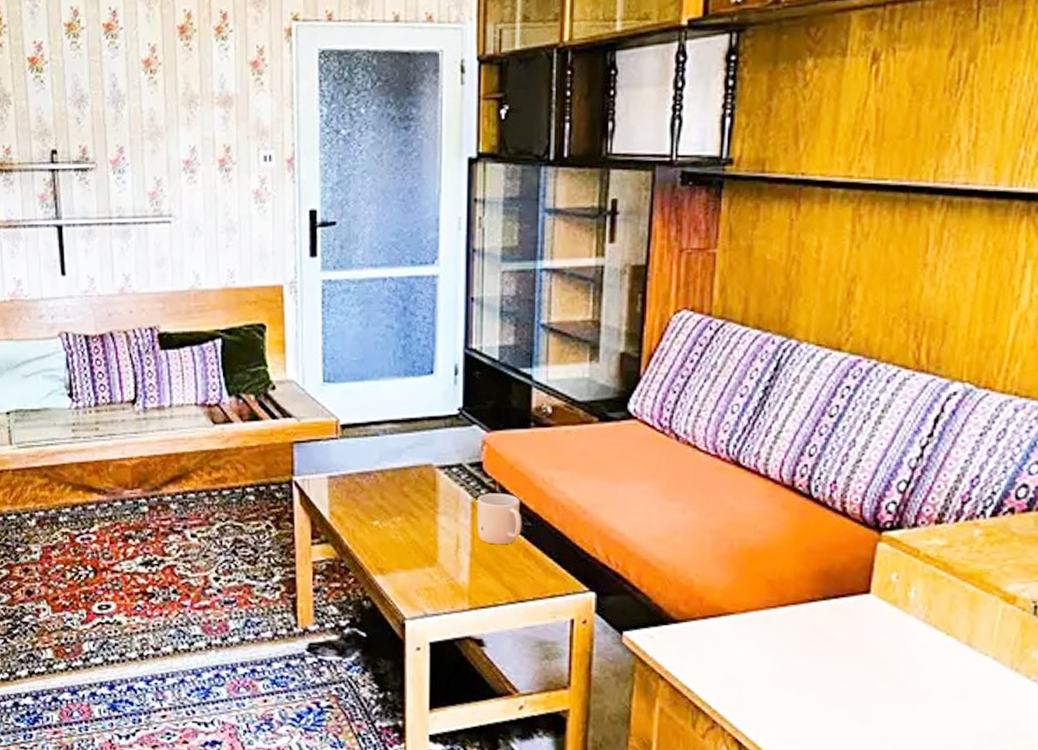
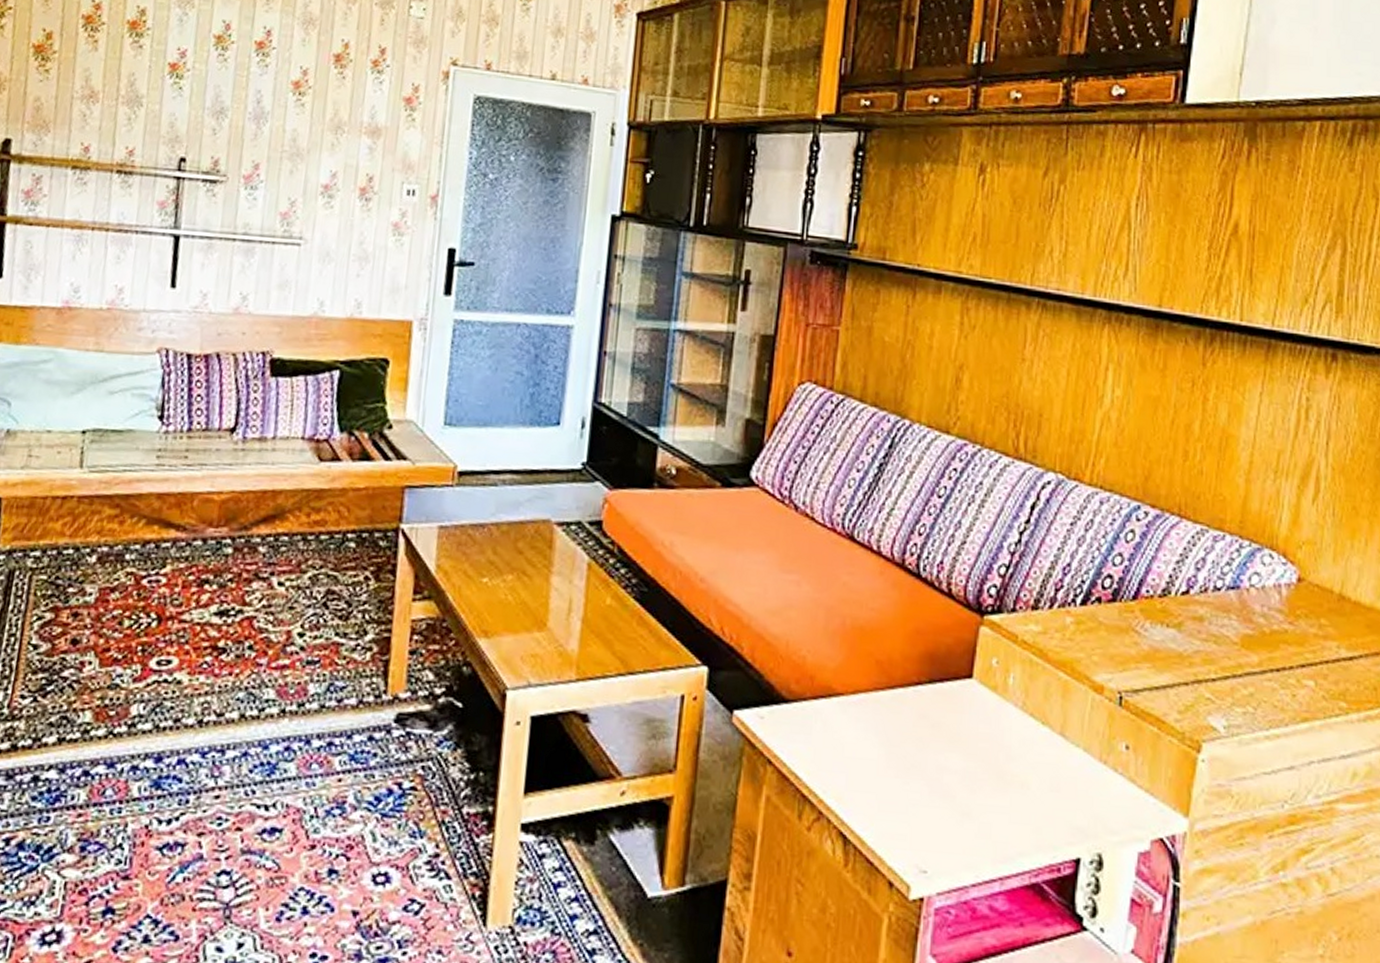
mug: present [476,493,522,545] -> none [591,554,639,611]

